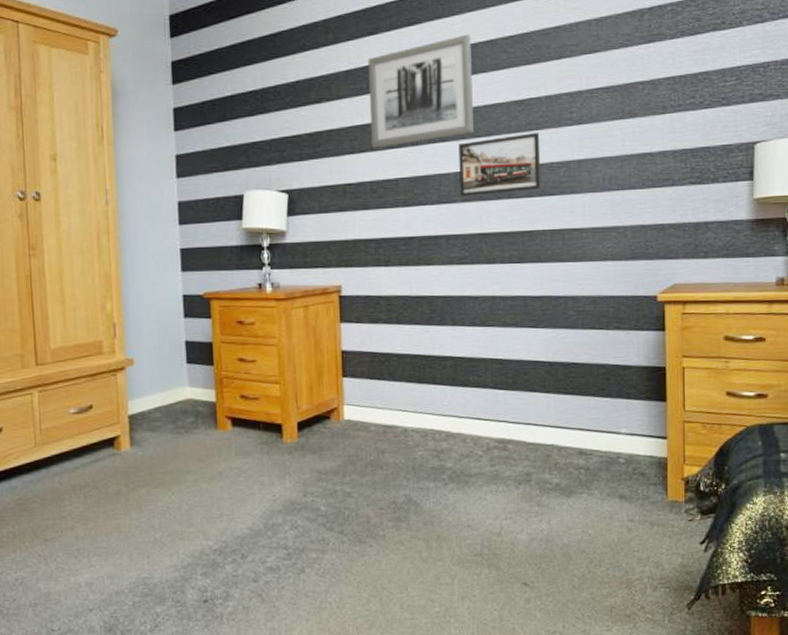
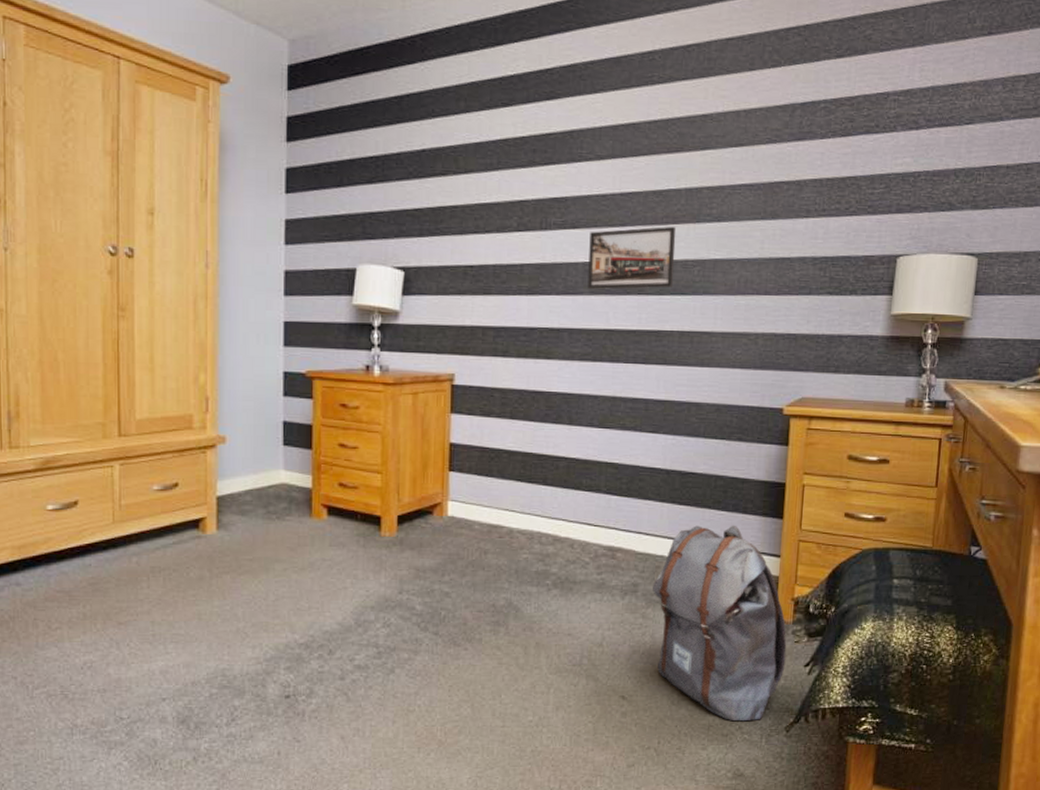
wall art: present [367,34,474,148] -> none [497,114,612,230]
backpack: none [544,410,681,602] -> present [652,525,787,722]

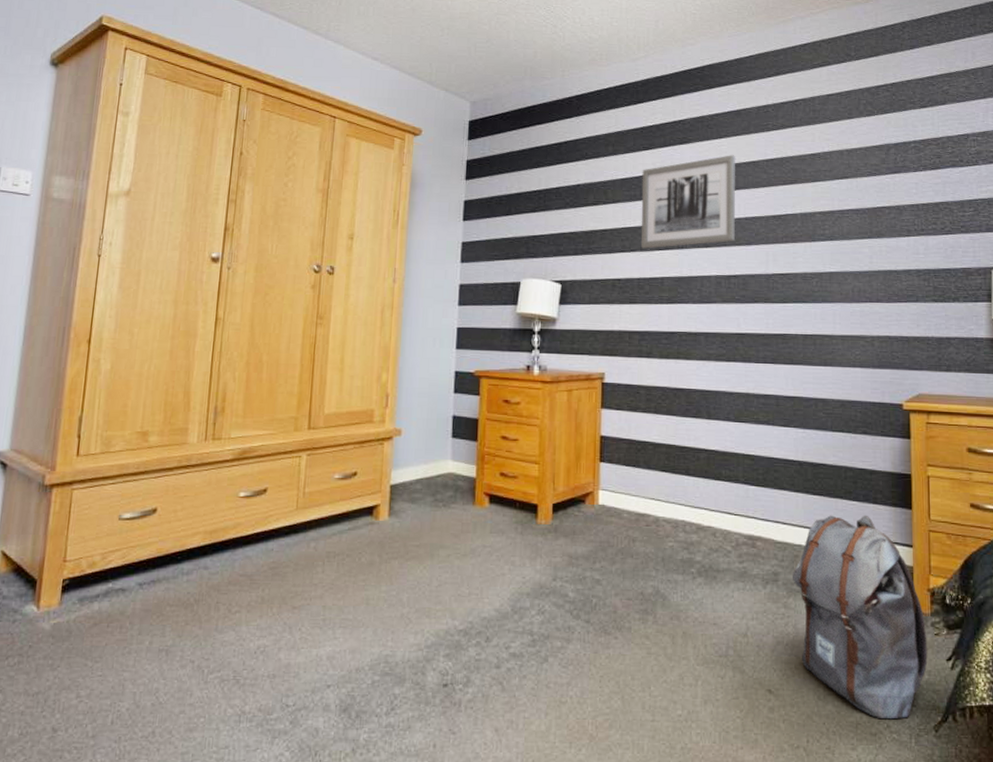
wall art: none [497,114,612,230] -> present [641,155,735,249]
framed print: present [587,226,677,289] -> none [720,244,795,298]

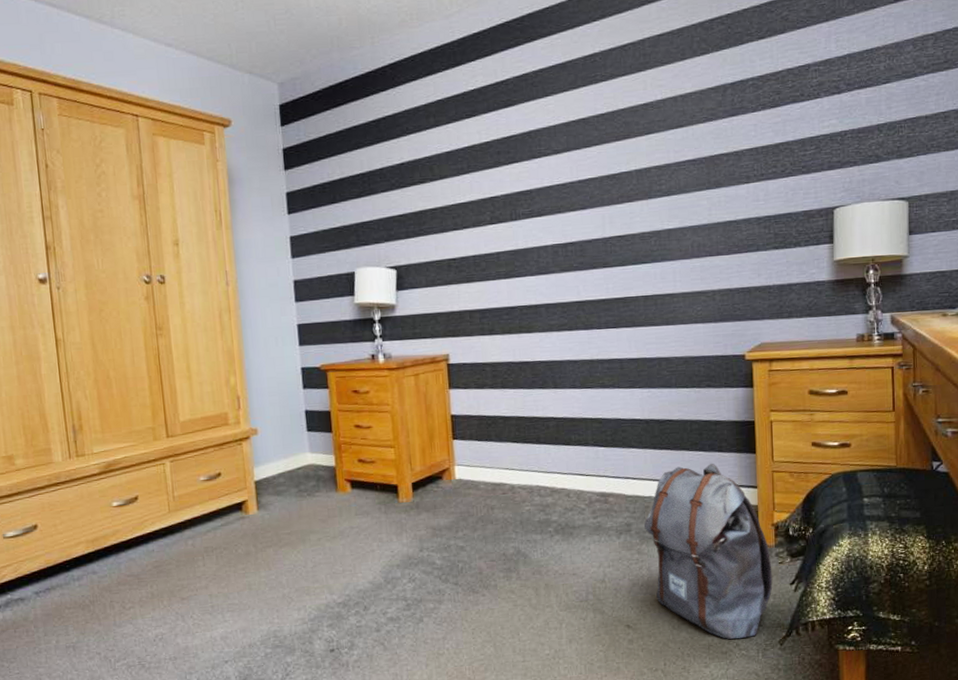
wall art: present [641,155,735,249] -> none [467,114,569,224]

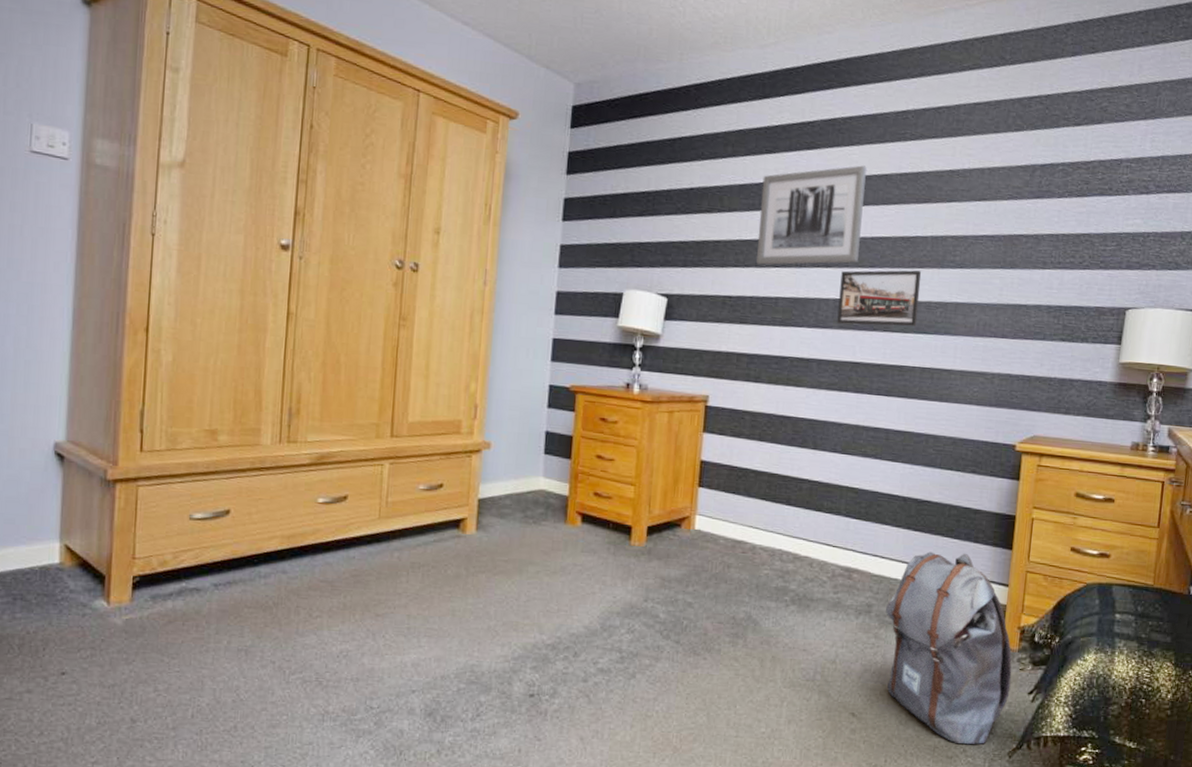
wall art: none [467,114,569,224] -> present [757,165,867,265]
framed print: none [555,204,634,267] -> present [837,270,922,327]

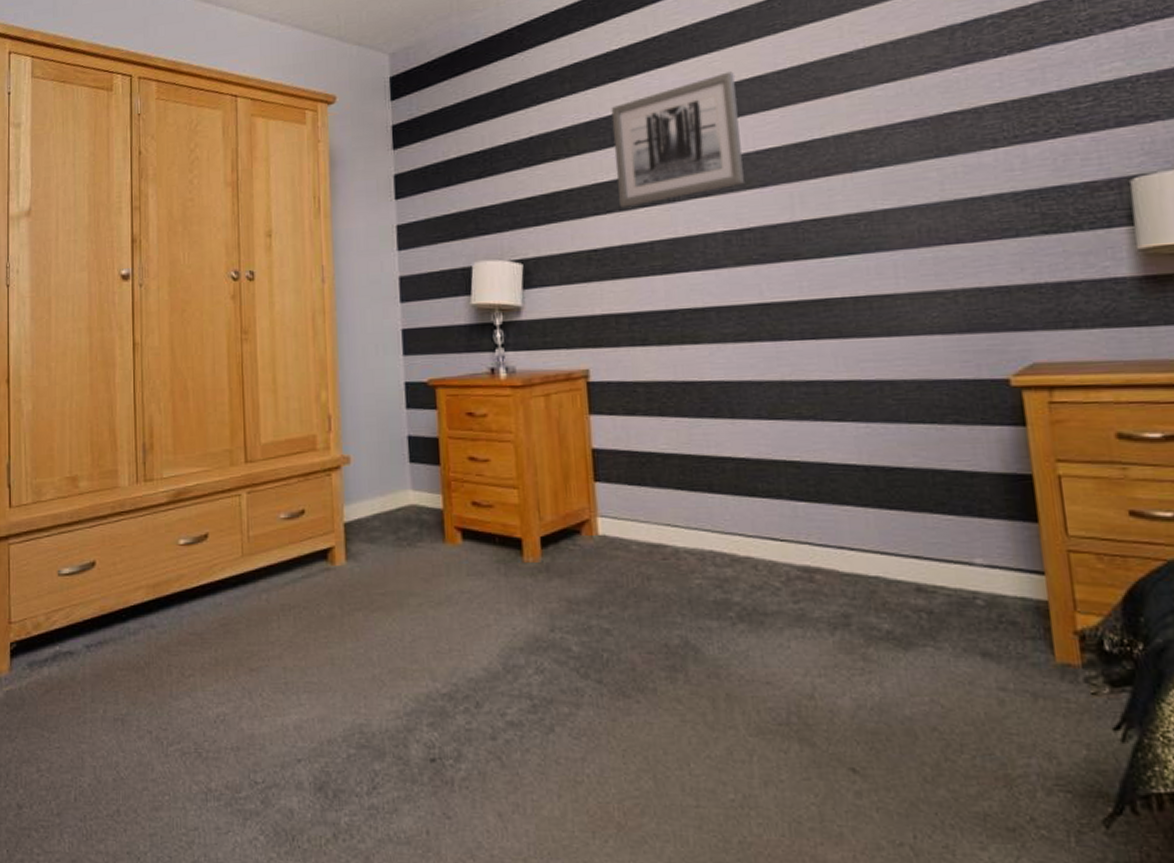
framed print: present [837,270,922,327] -> none [726,178,836,260]
backpack: present [885,551,1012,745] -> none [869,533,1084,810]

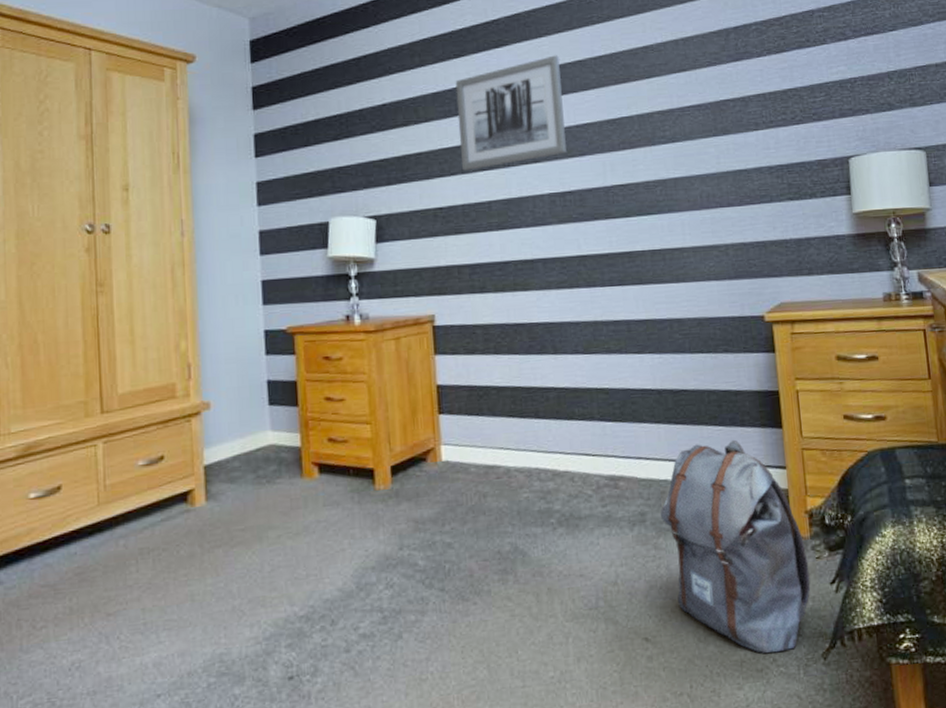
backpack: none [869,533,1084,810] -> present [659,439,811,654]

